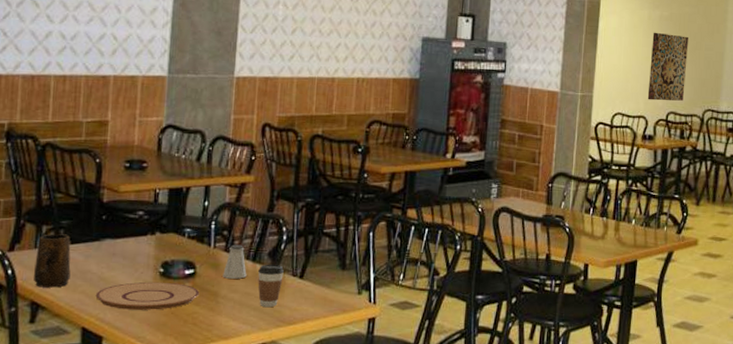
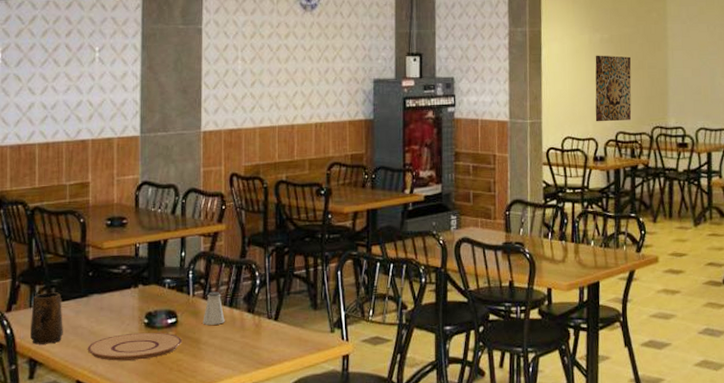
coffee cup: present [258,264,284,308] -> none [236,308,259,351]

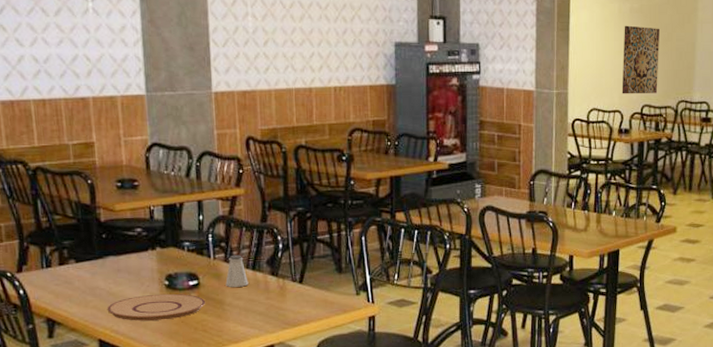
mug: present [29,292,63,345] -> none [44,254,80,305]

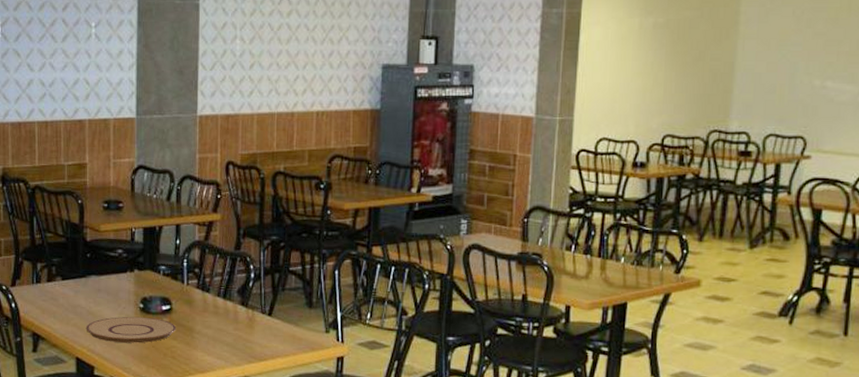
saltshaker: present [225,255,249,287] -> none [196,282,219,315]
wall art: present [622,25,659,94] -> none [638,43,689,122]

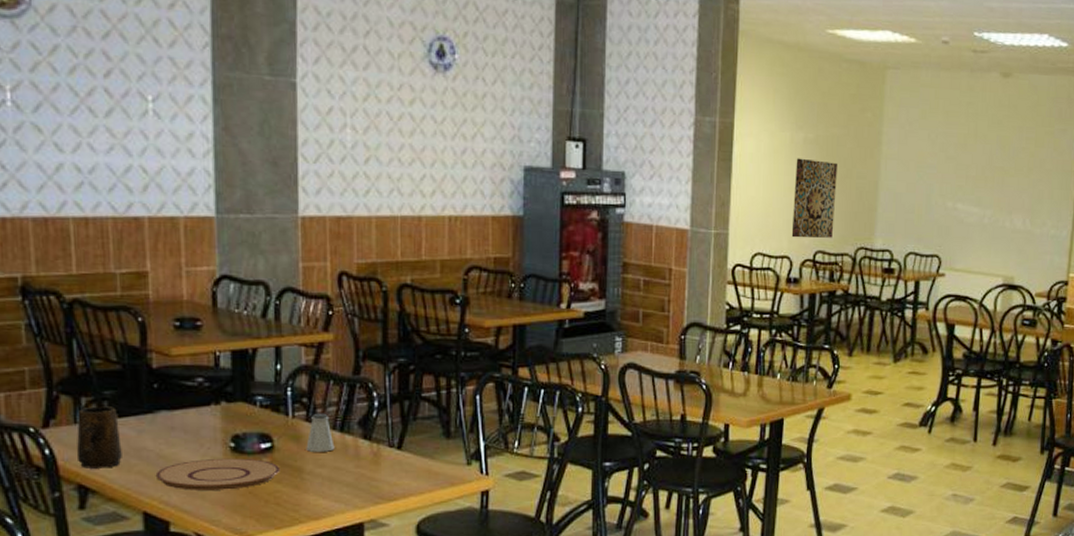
mug: none [32,270,63,320] -> present [76,406,122,469]
saltshaker: none [196,282,219,315] -> present [306,413,335,452]
wall art: none [638,43,689,122] -> present [791,158,837,239]

